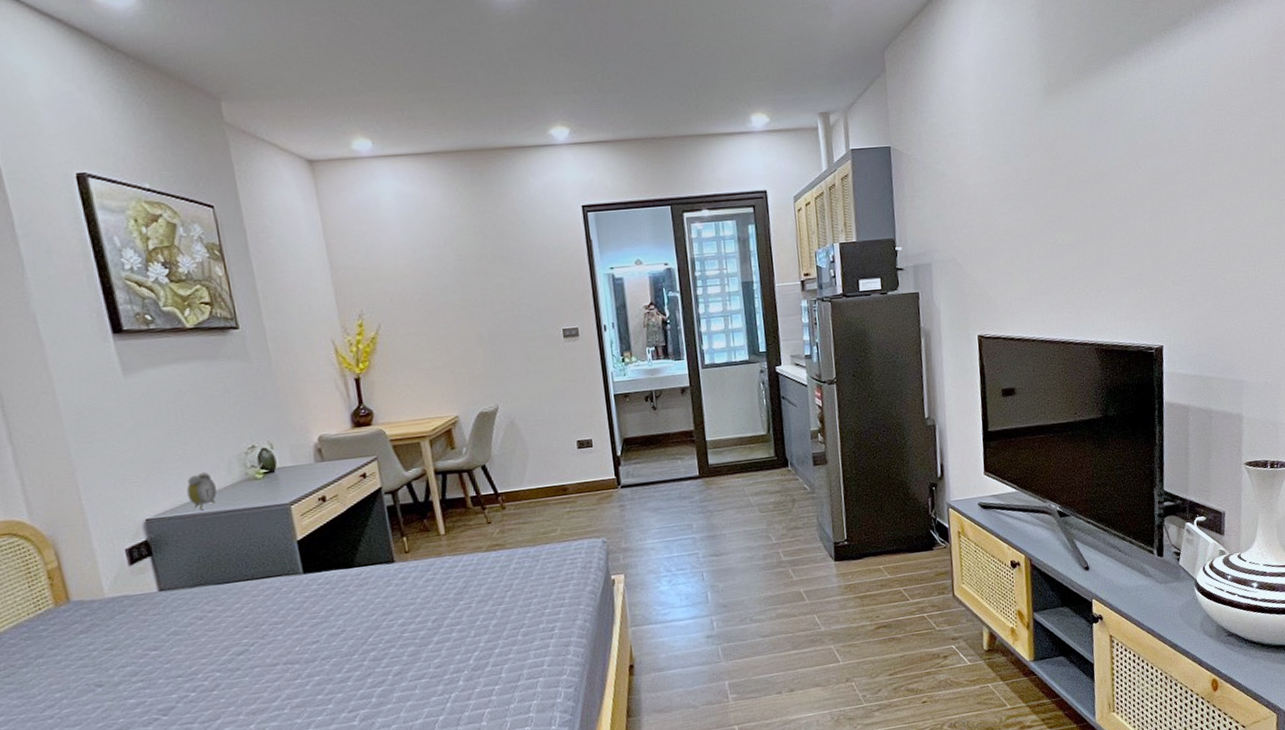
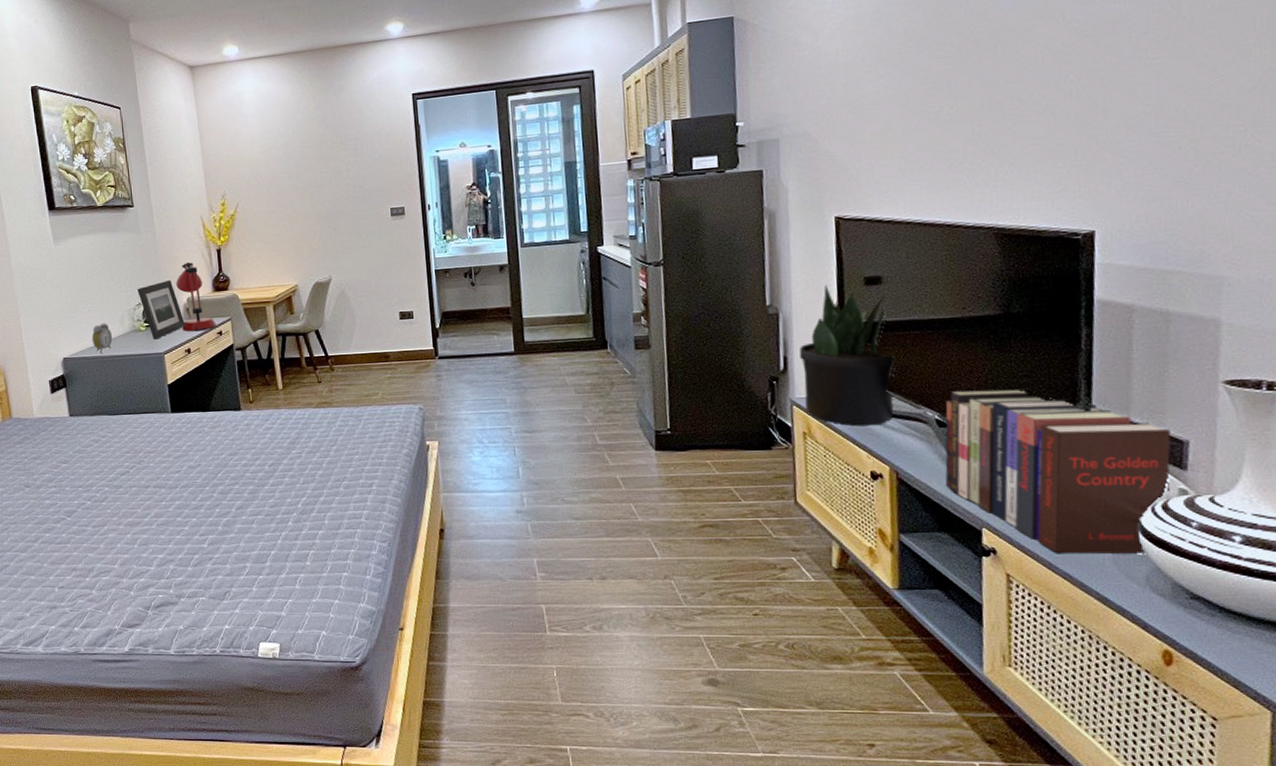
picture frame: none [249,415,317,489] -> present [137,279,185,340]
desk lamp: none [302,394,358,476] -> present [176,262,216,332]
planter: none [953,397,1027,522] -> present [799,285,896,426]
books: none [1064,480,1214,613] -> present [945,389,1171,554]

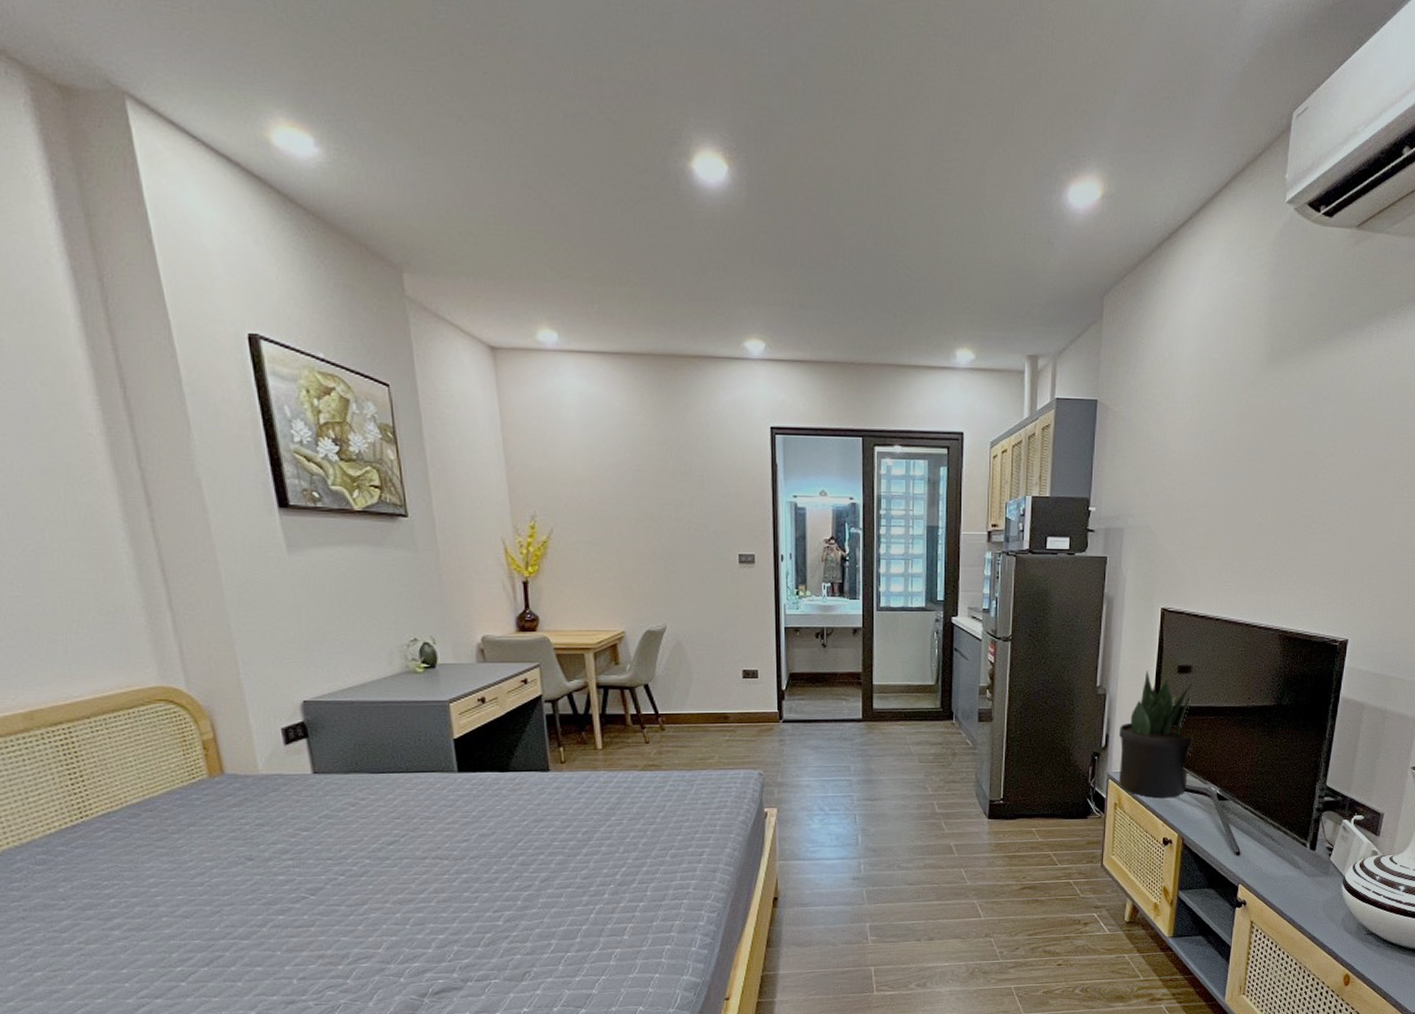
alarm clock: present [91,322,112,353] -> none [345,659,376,697]
picture frame: present [137,279,185,340] -> none [412,612,478,684]
desk lamp: present [176,262,216,332] -> none [467,594,520,678]
books: present [945,389,1171,554] -> none [1218,769,1373,903]

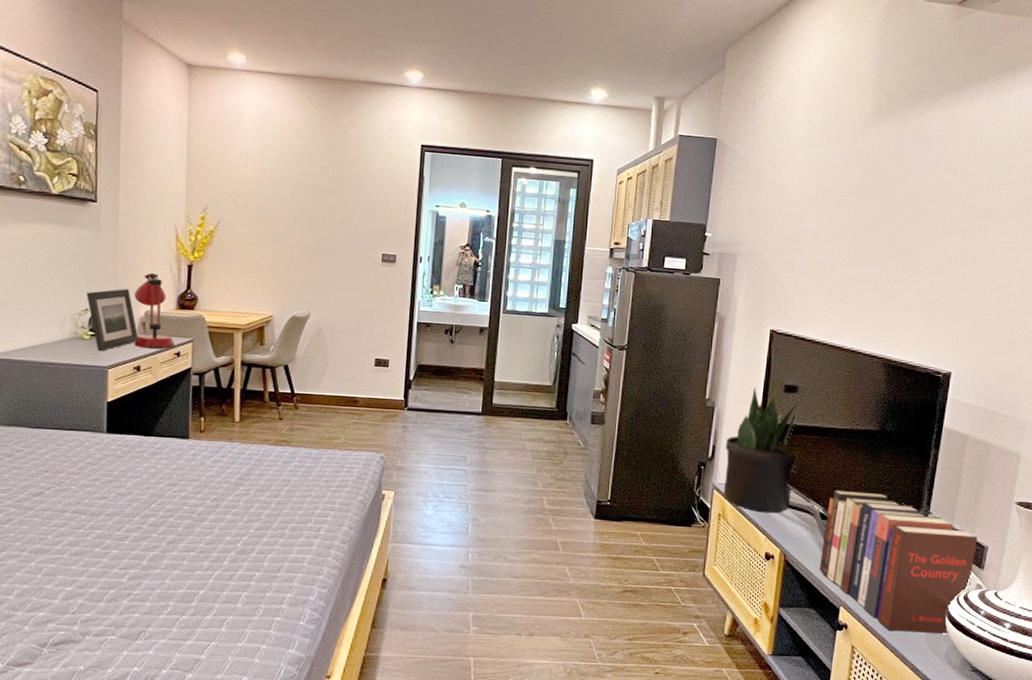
picture frame: none [412,612,478,684] -> present [86,288,139,351]
desk lamp: none [467,594,520,678] -> present [134,273,174,349]
books: none [1218,769,1373,903] -> present [820,490,977,634]

